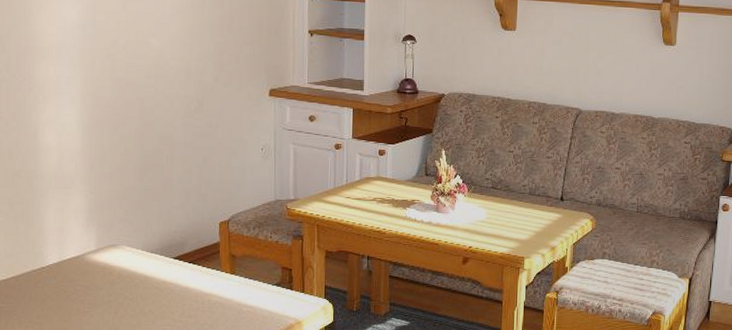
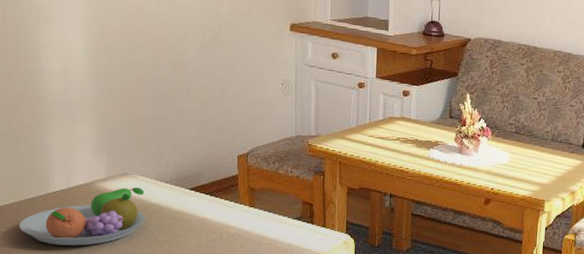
fruit bowl: none [15,258,132,319] -> present [19,187,146,246]

